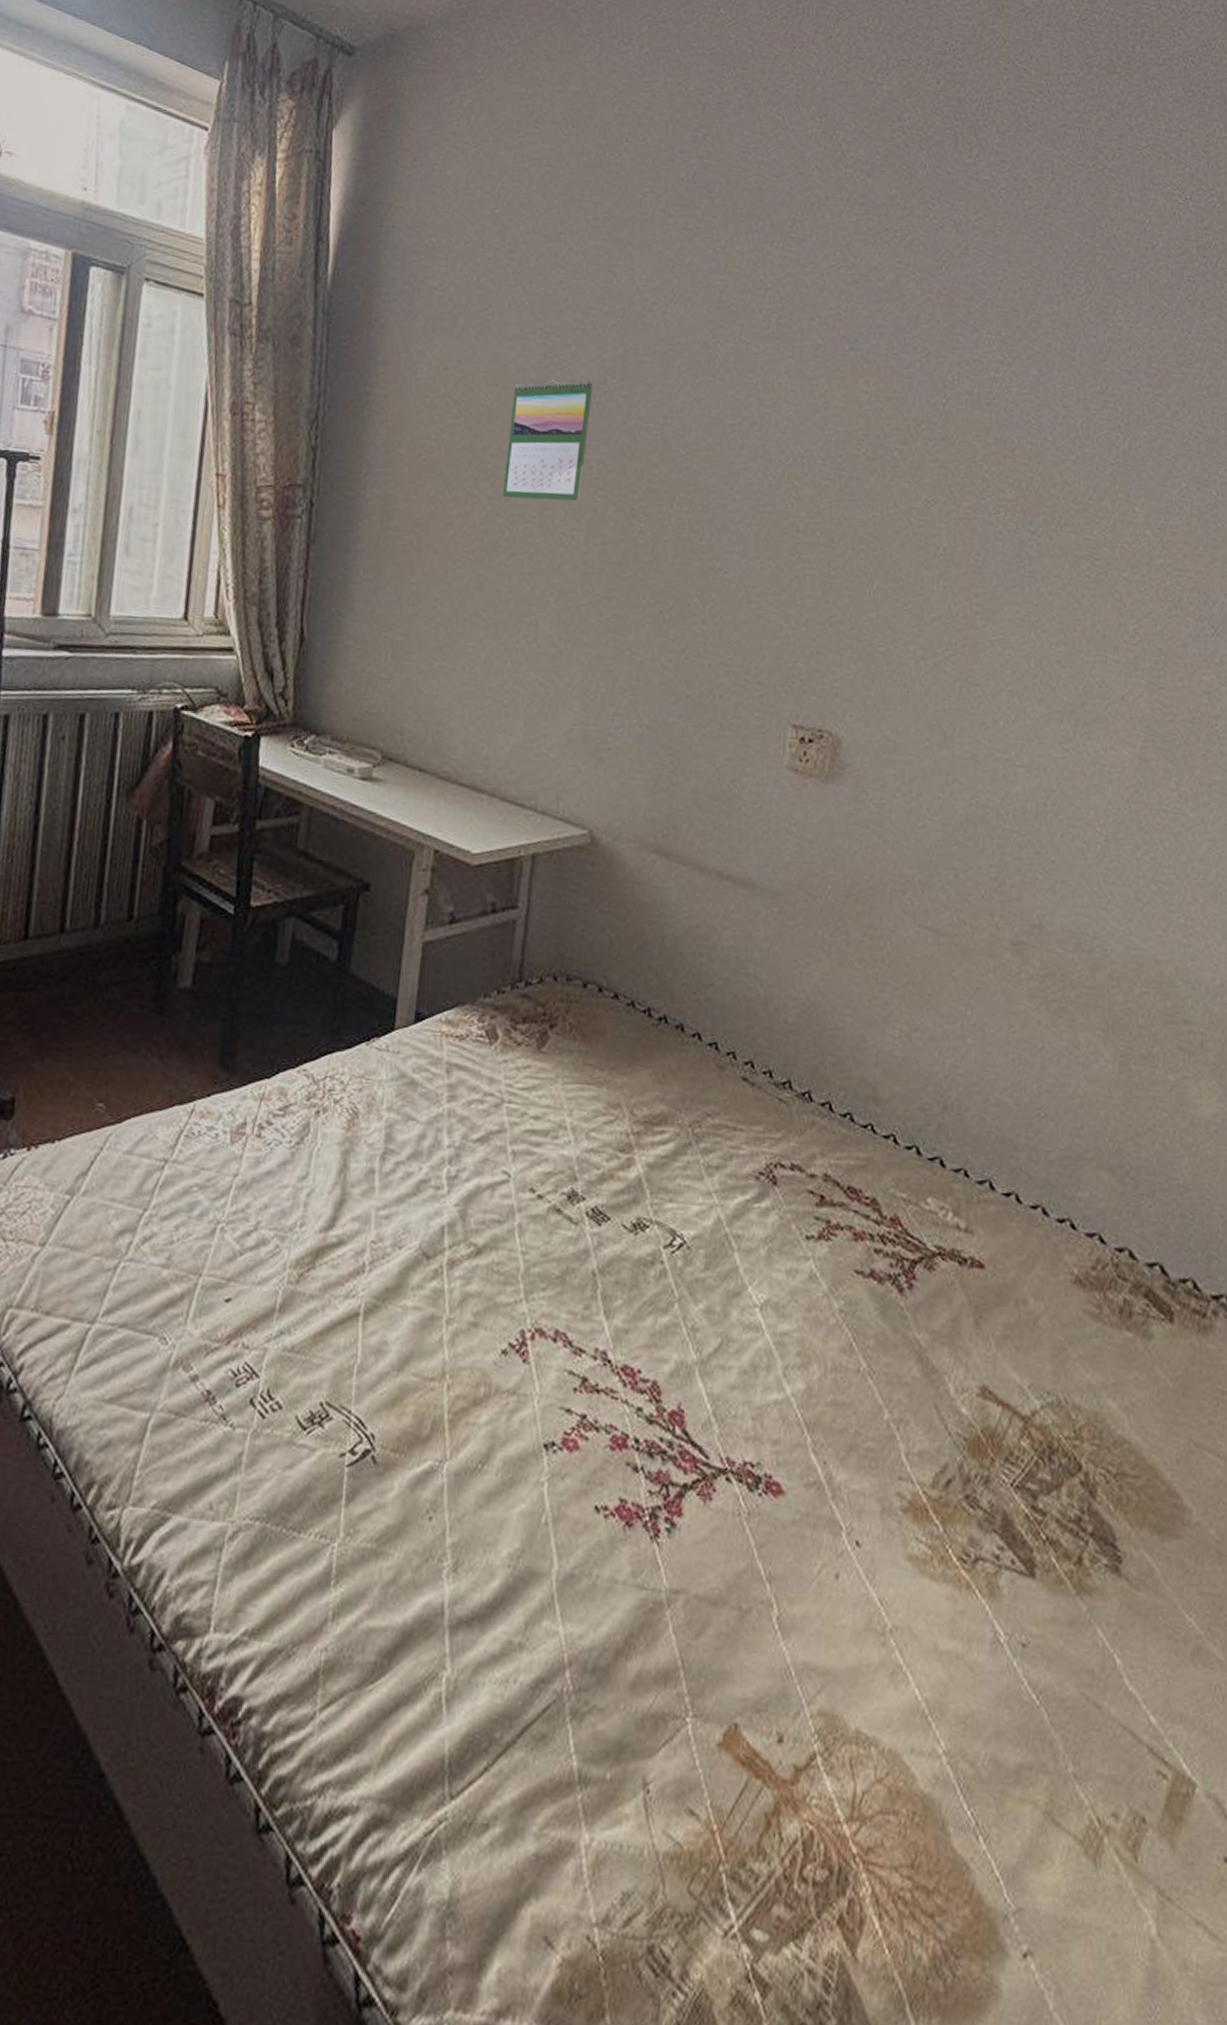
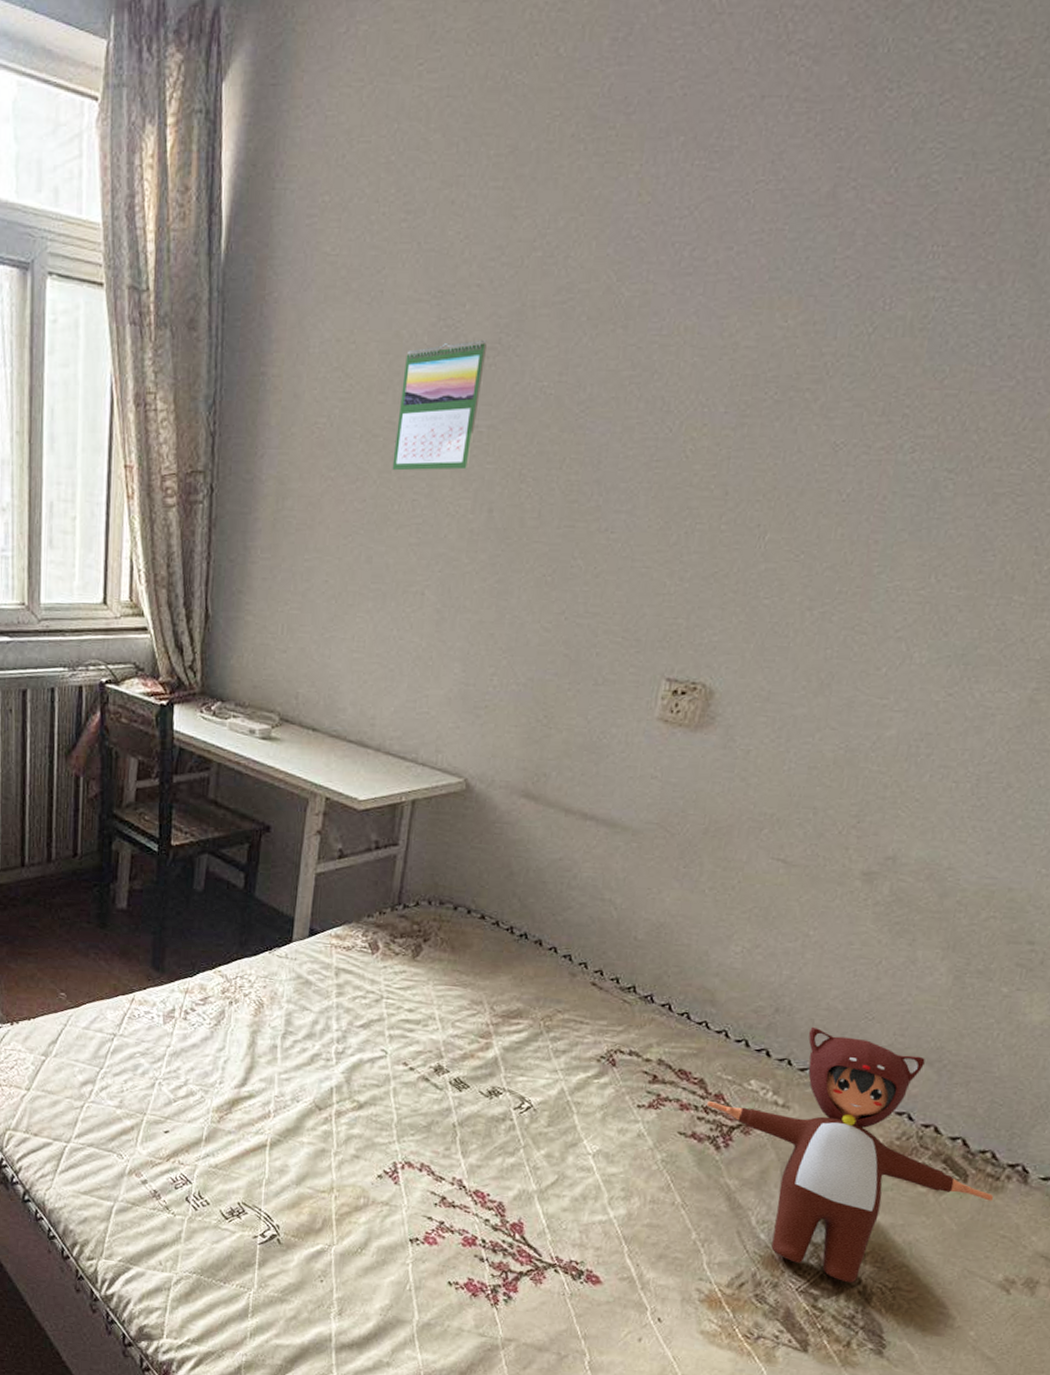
toy figure: none [883,1127,1205,1471] -> present [707,1026,994,1283]

